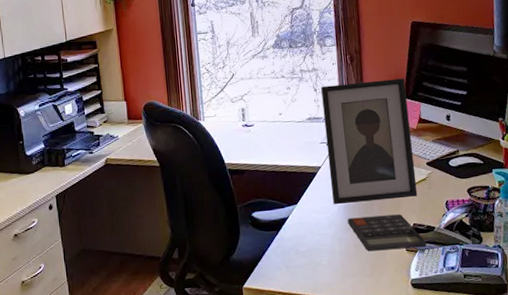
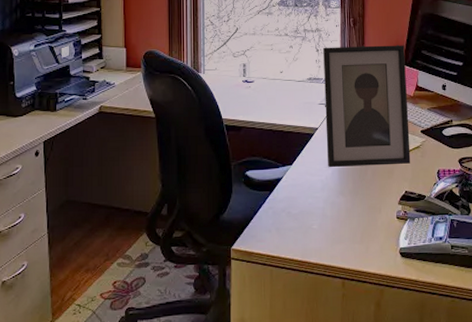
calculator: present [348,214,427,252] -> none [341,181,417,217]

